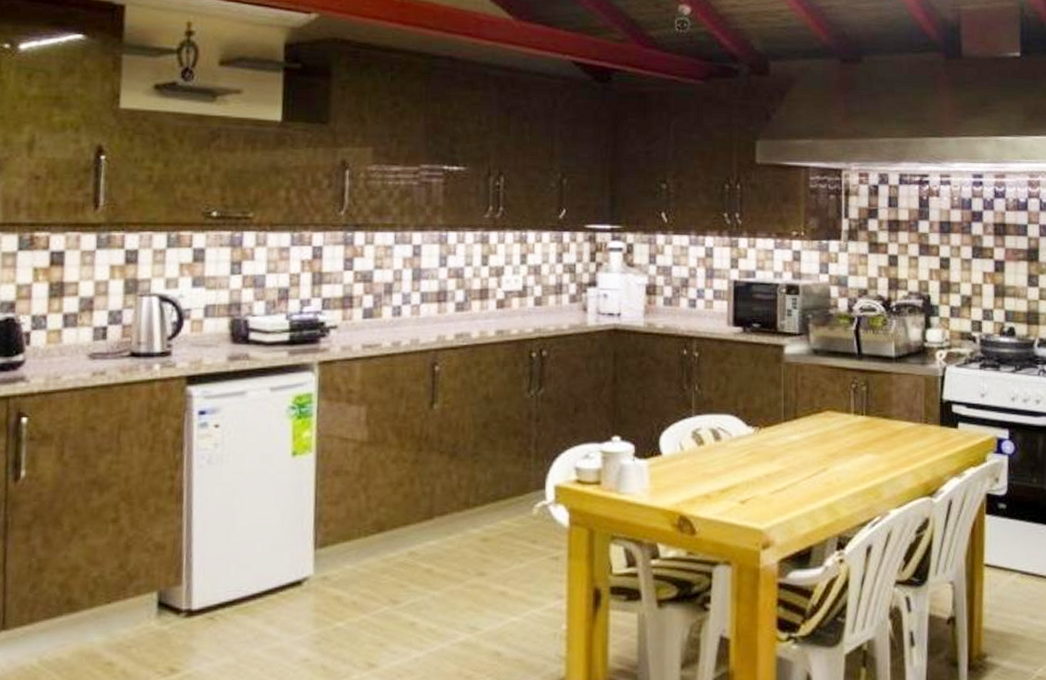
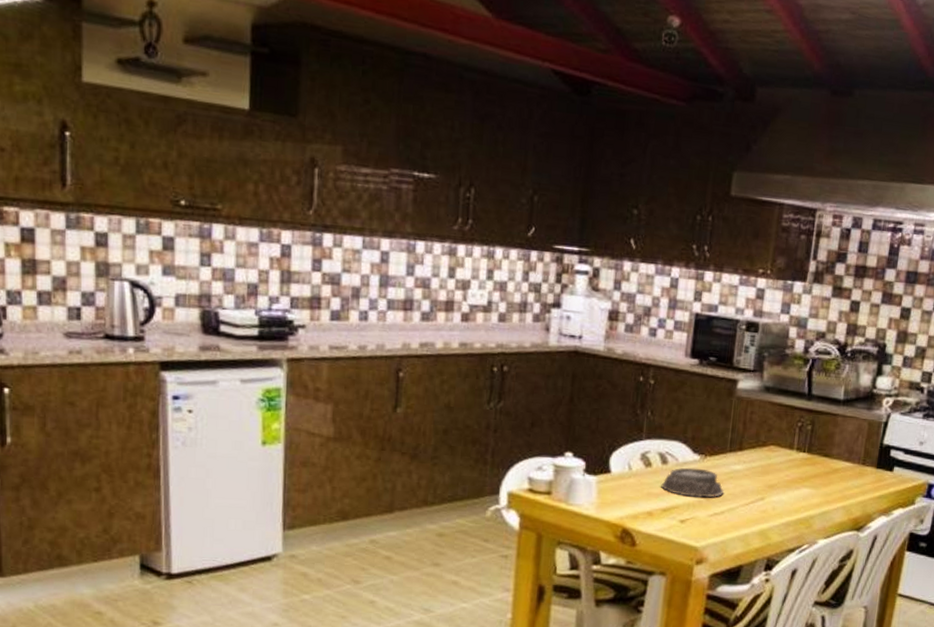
mortar: none [715,442,783,474] -> present [660,467,724,498]

